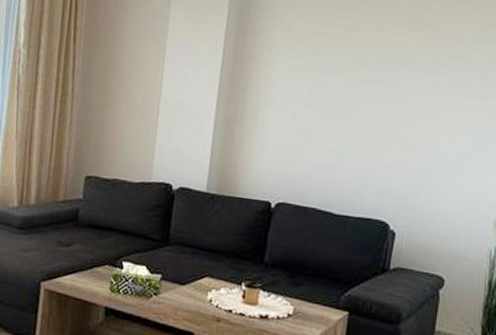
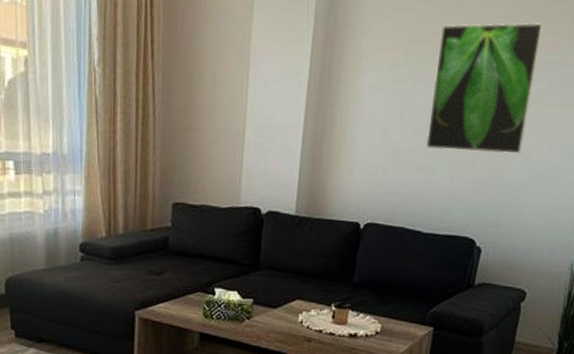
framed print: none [336,20,448,141] -> present [426,22,545,154]

